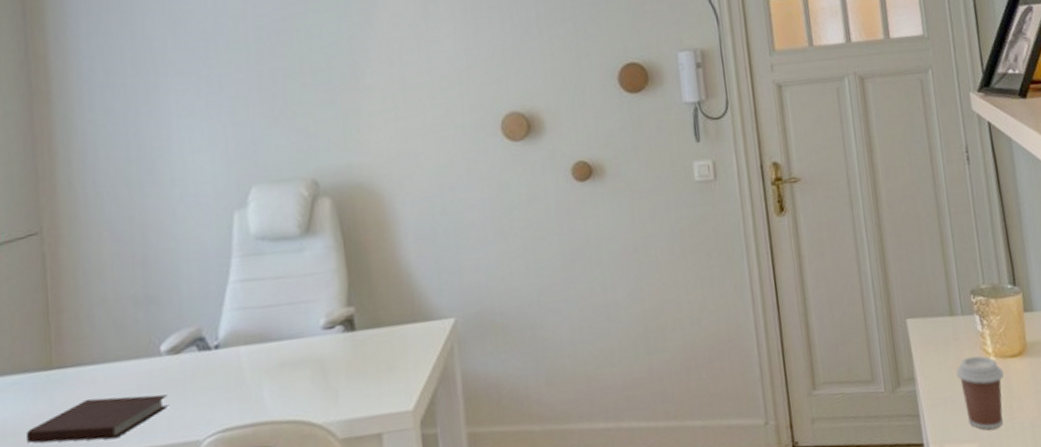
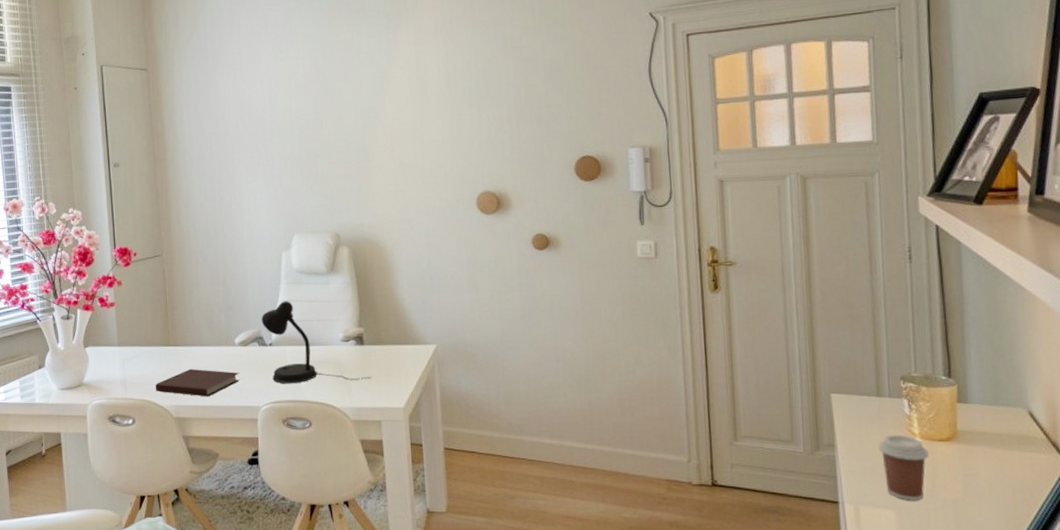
desk lamp: none [202,281,368,402] -> present [261,301,372,384]

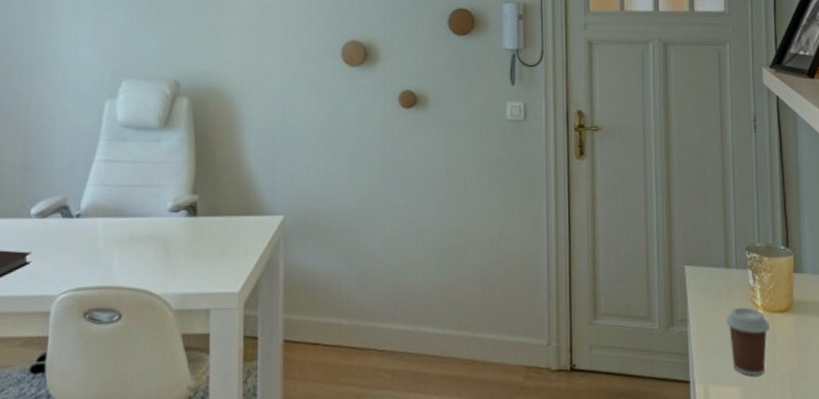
desk lamp: present [261,301,372,384] -> none [69,161,203,266]

